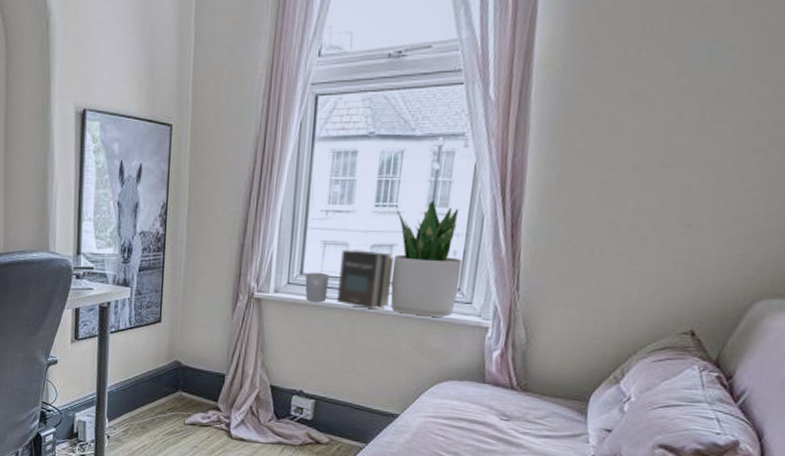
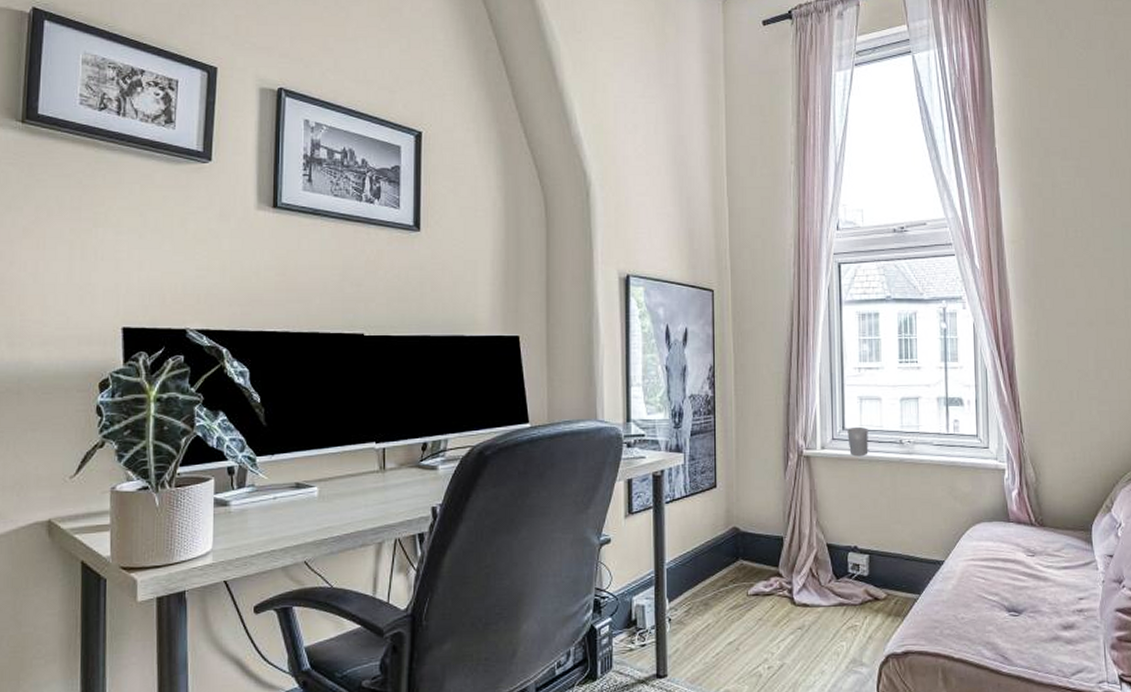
books: present [337,249,395,310] -> none [876,403,922,460]
planter: present [390,200,462,317] -> none [916,356,977,463]

